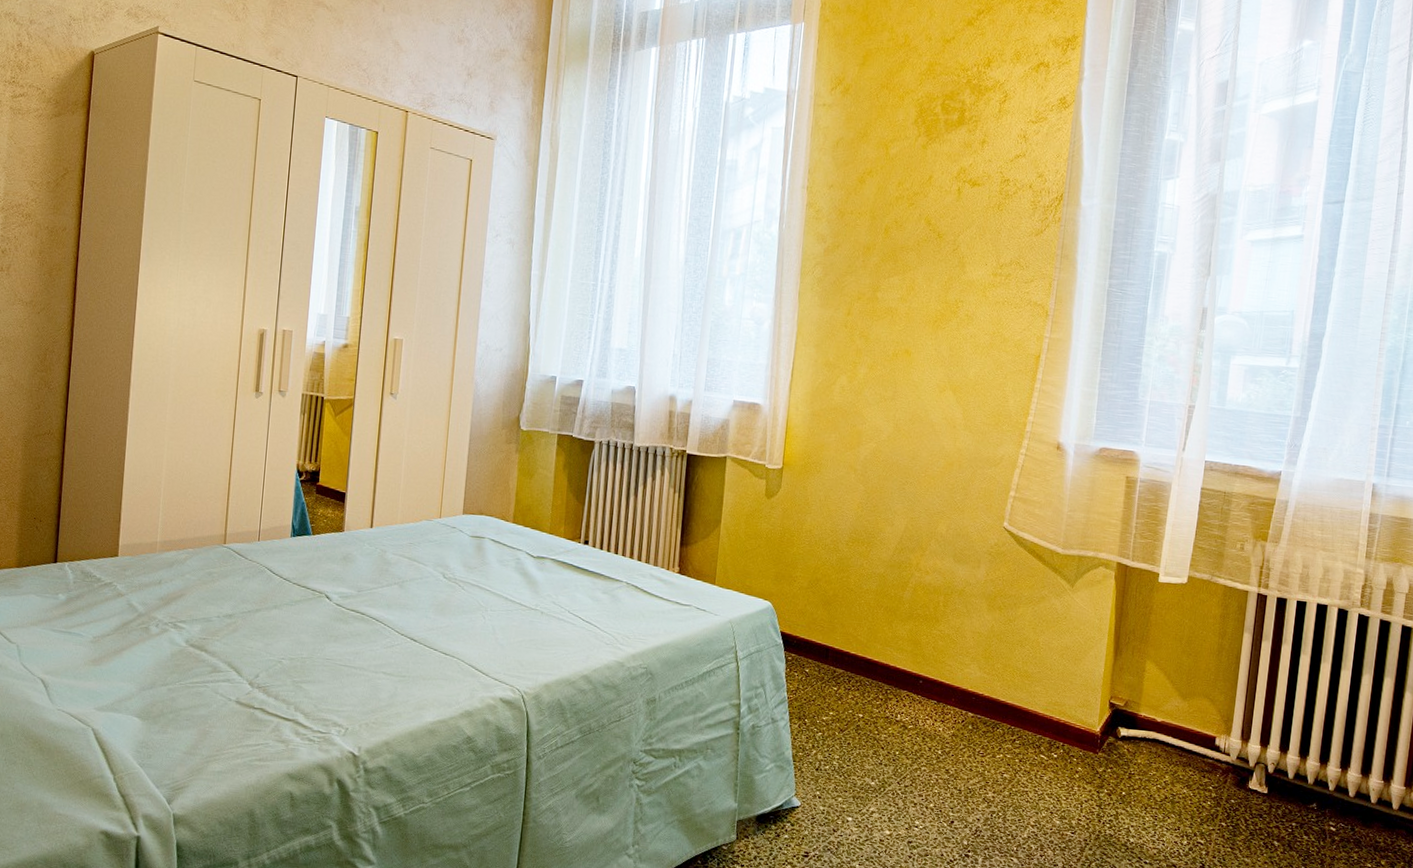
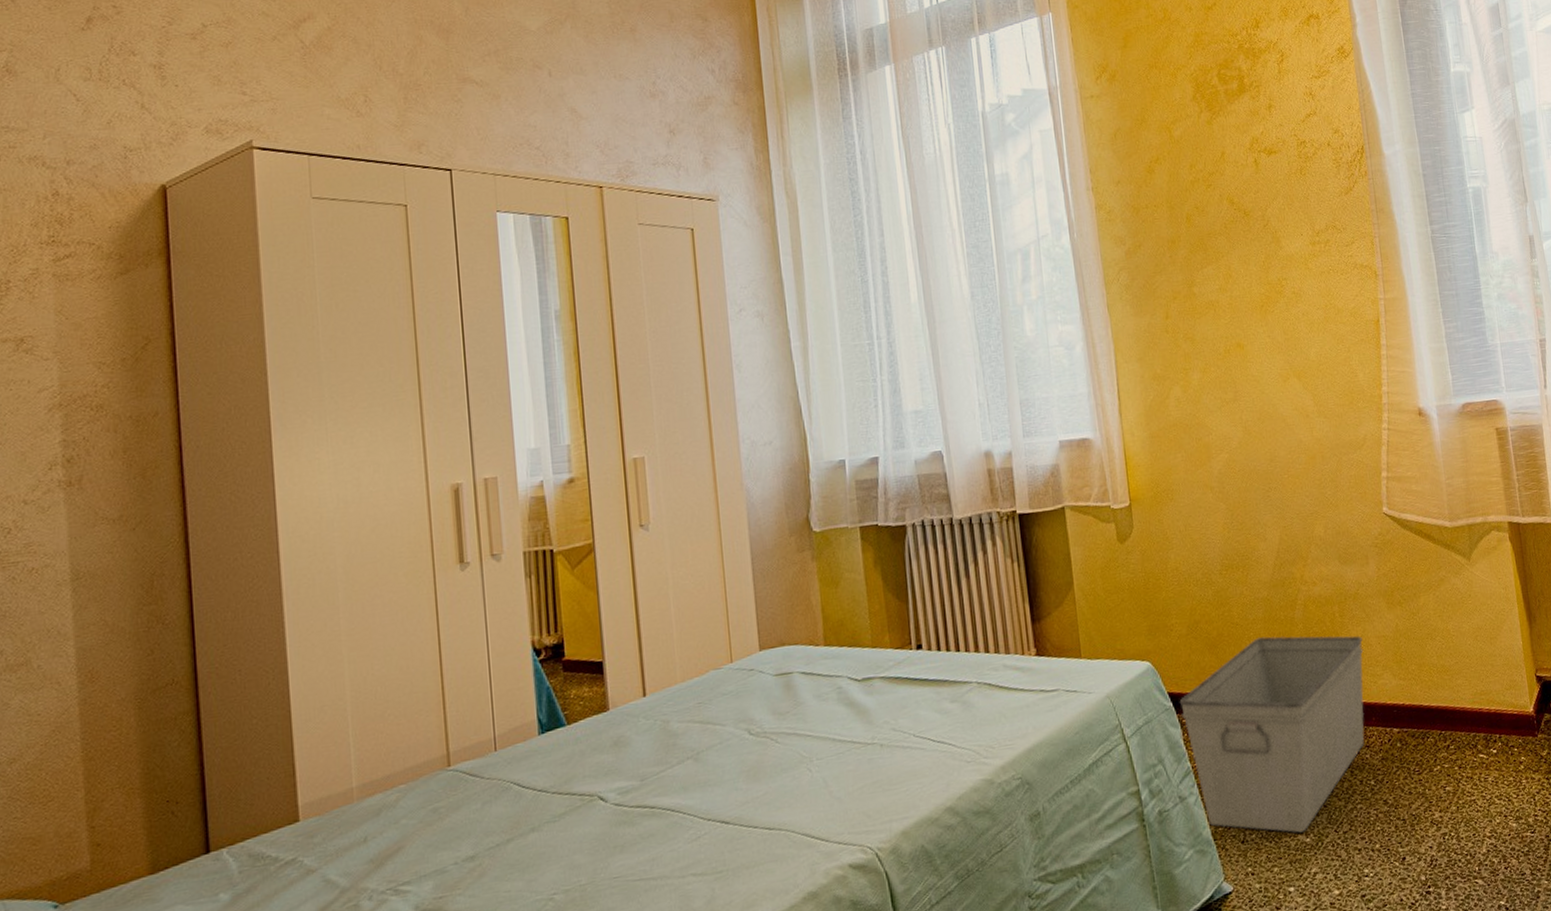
storage bin: none [788,605,959,776] -> present [1179,635,1365,833]

